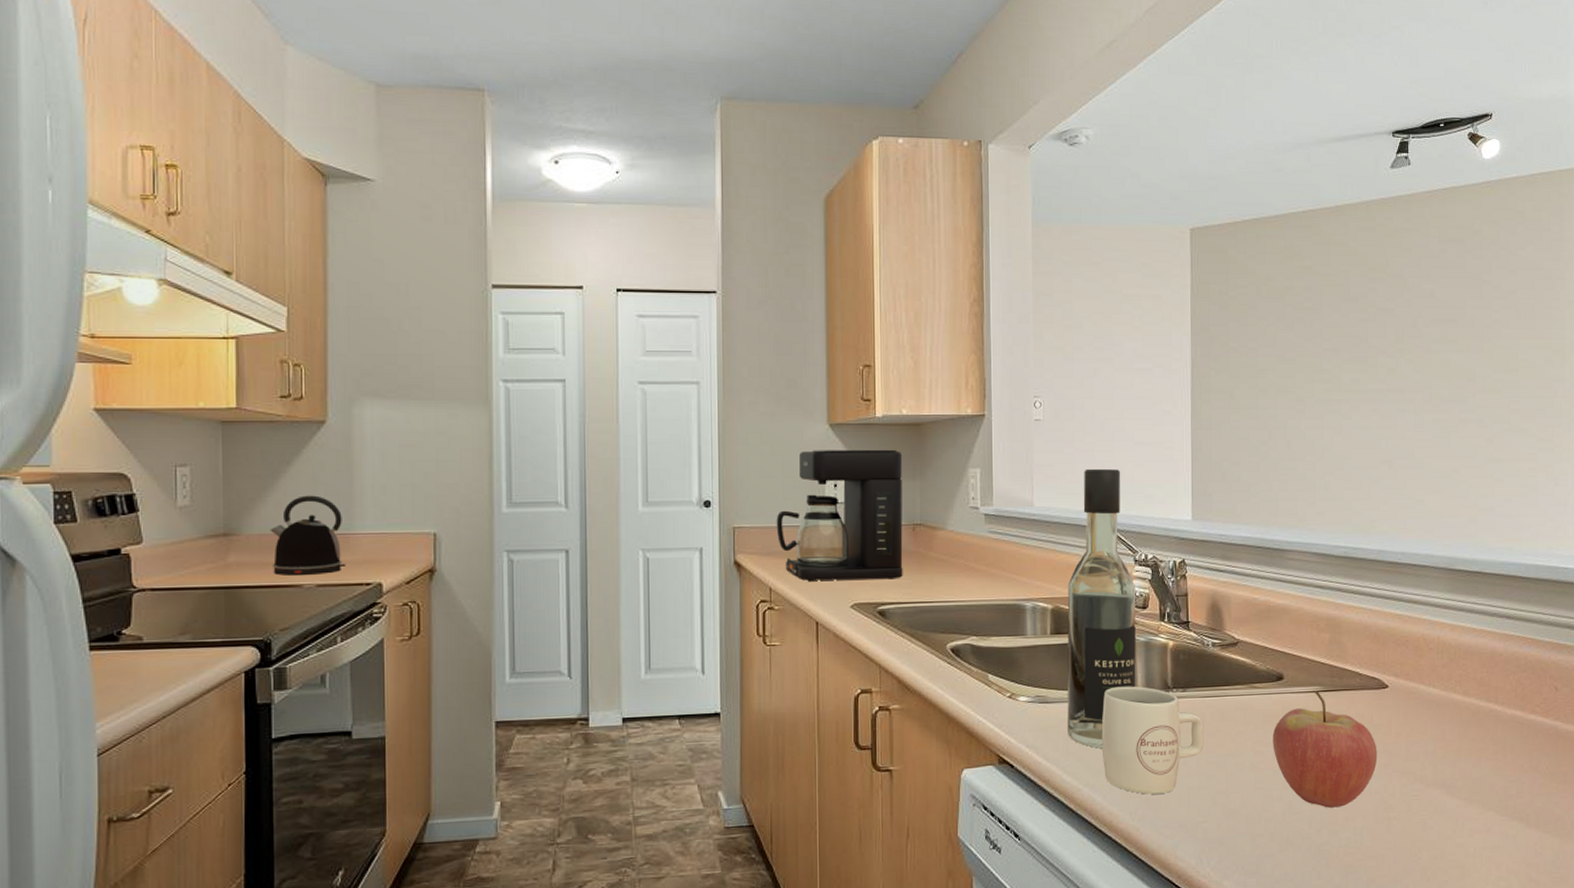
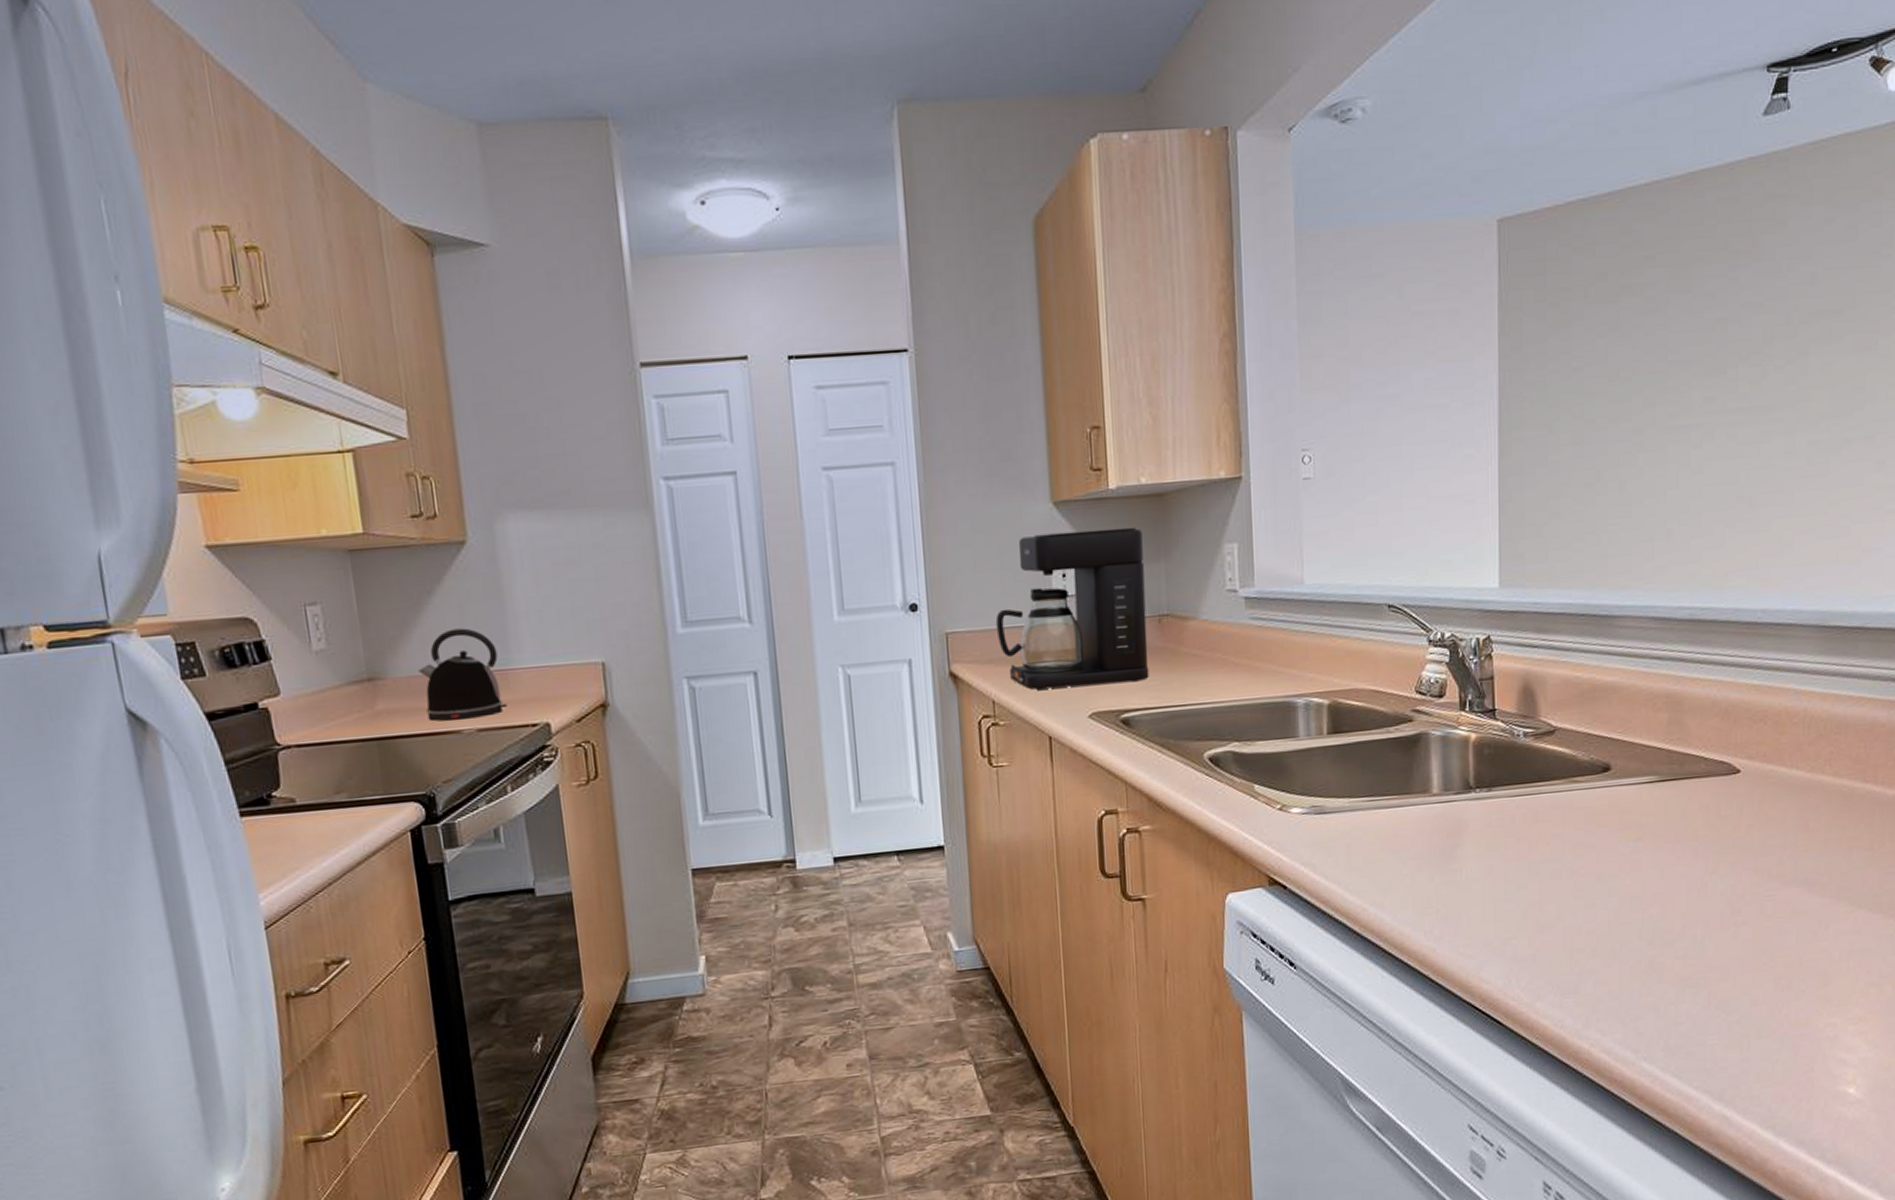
bottle: present [1067,468,1136,749] -> none [1347,532,1431,862]
mug: present [1101,686,1204,795] -> none [1389,788,1513,911]
fruit: present [1272,691,1378,808] -> none [1596,781,1725,915]

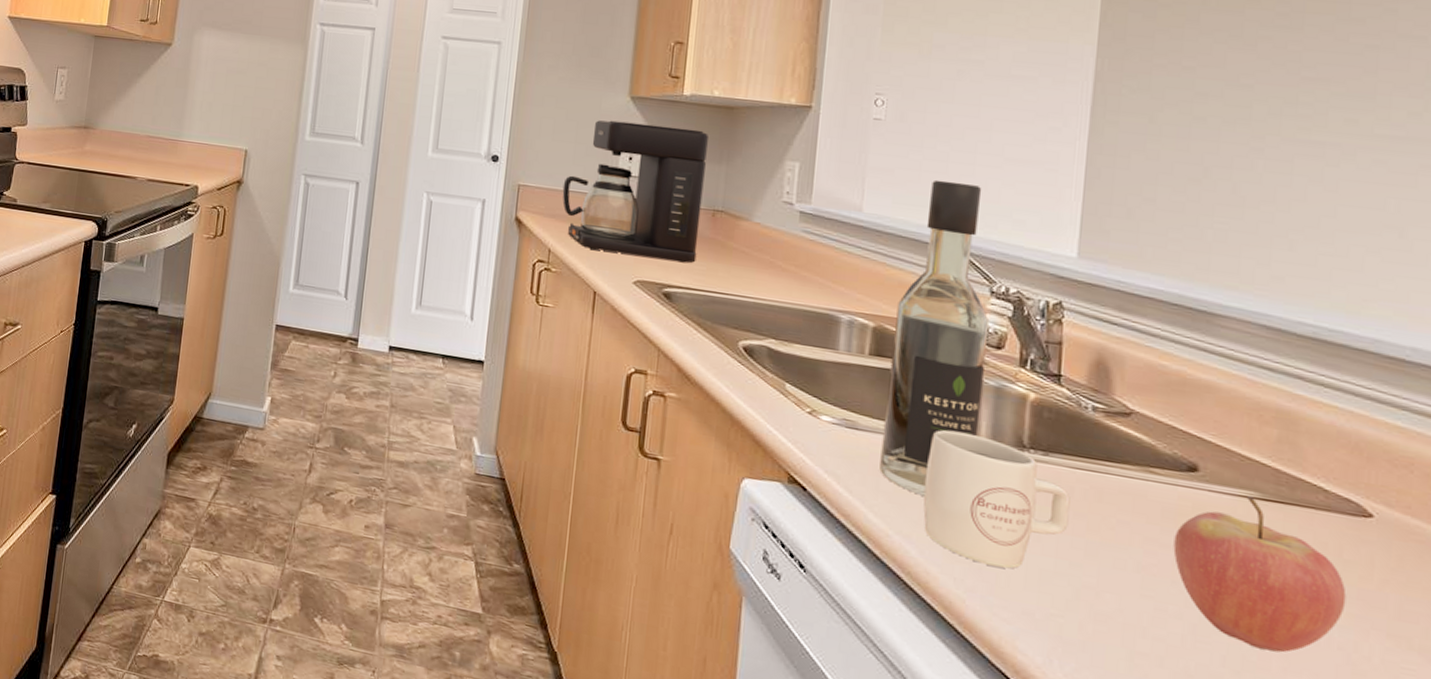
kettle: present [418,628,507,722] -> none [116,103,175,172]
bottle: none [1347,532,1431,862] -> present [879,179,990,496]
mug: none [1389,788,1513,911] -> present [923,429,1071,569]
fruit: none [1596,781,1725,915] -> present [1173,496,1347,653]

